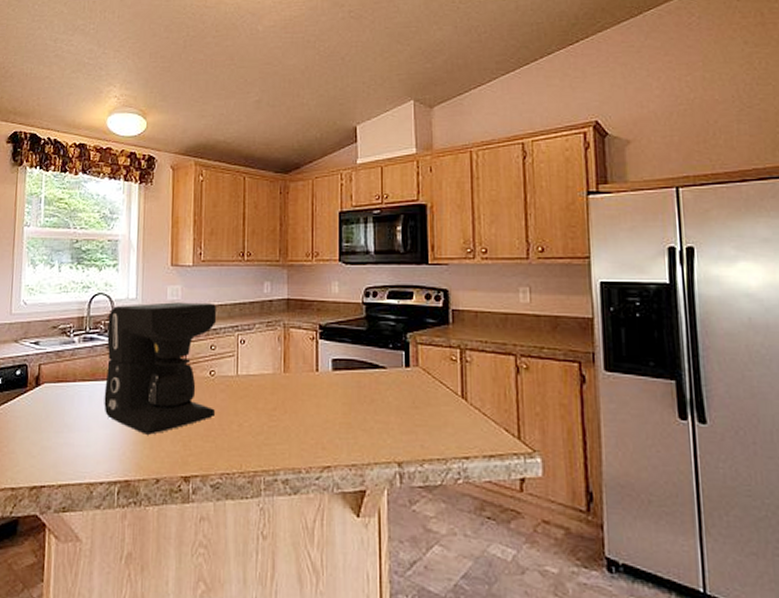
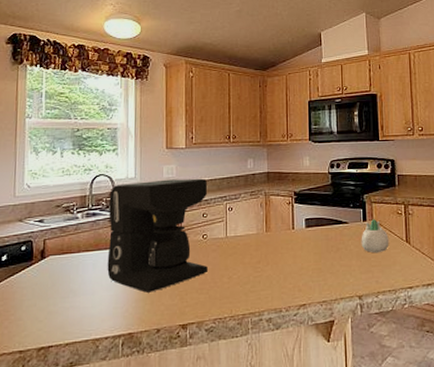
succulent planter: none [402,365,439,410] -> present [361,219,389,253]

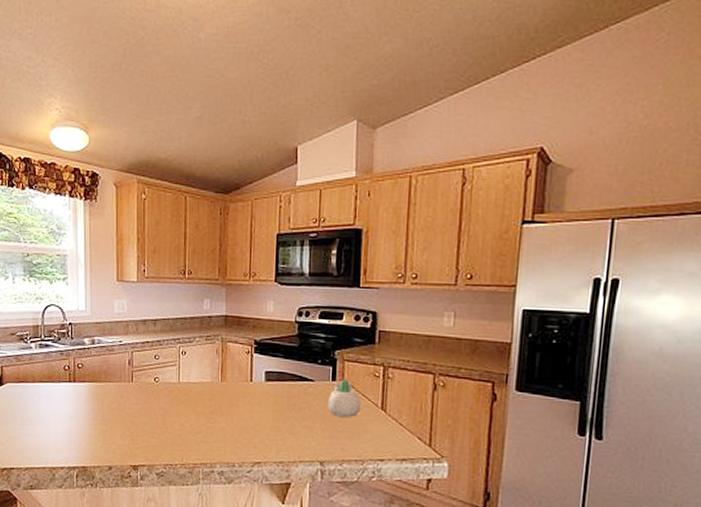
coffee maker: present [107,178,208,293] -> none [61,315,160,430]

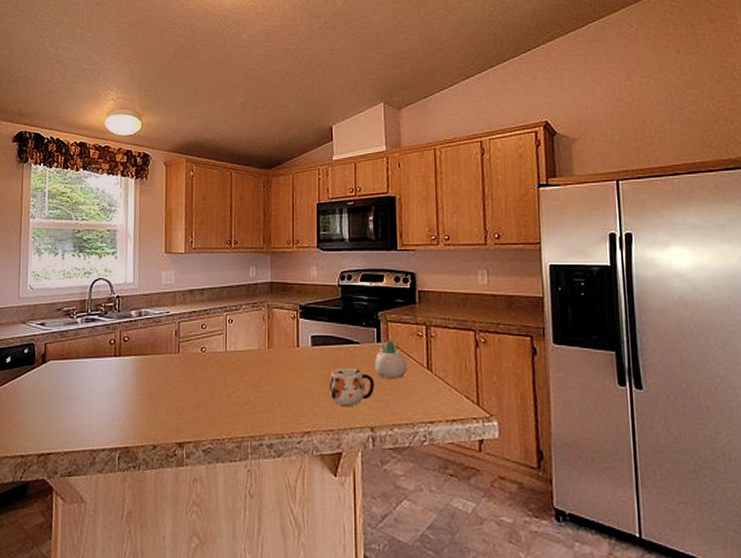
mug: none [280,404,327,441] -> present [329,367,374,407]

